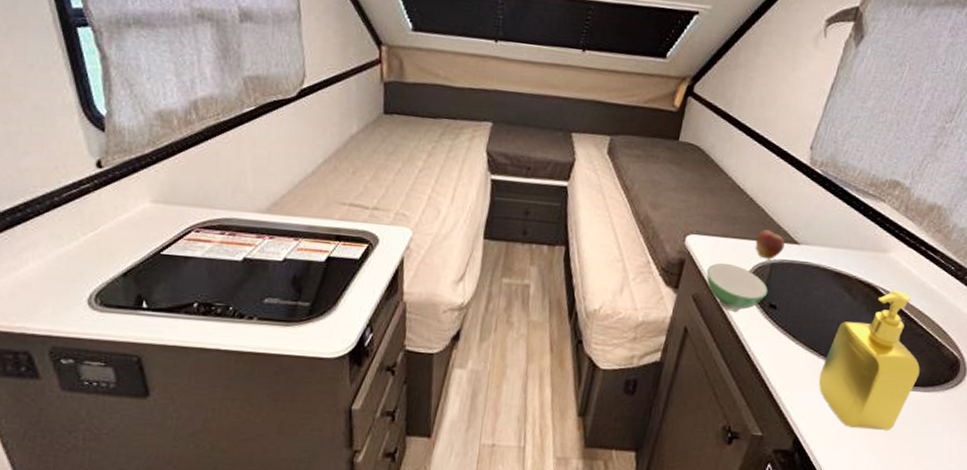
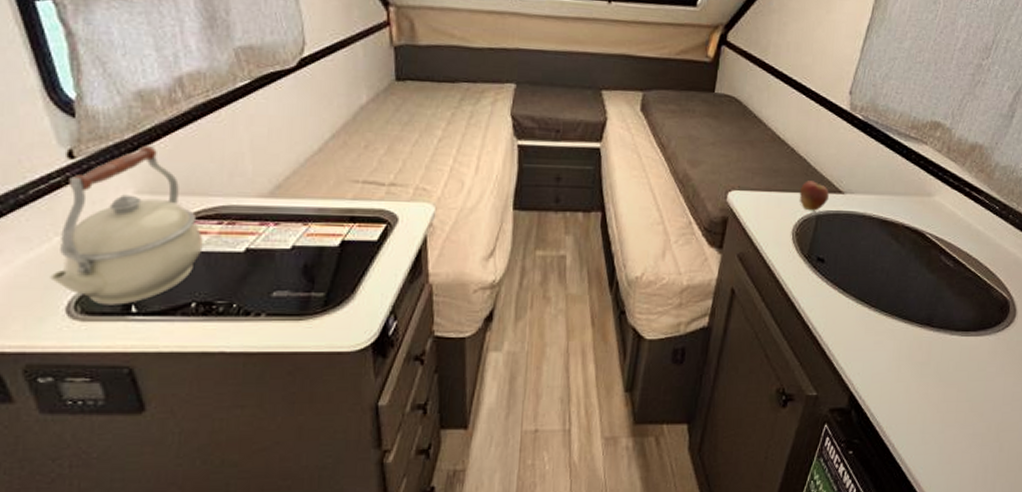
kettle: none [76,159,207,301] -> present [50,144,203,305]
bowl: present [706,263,768,312] -> none [750,218,815,268]
soap dispenser: present [818,290,920,431] -> none [871,234,971,380]

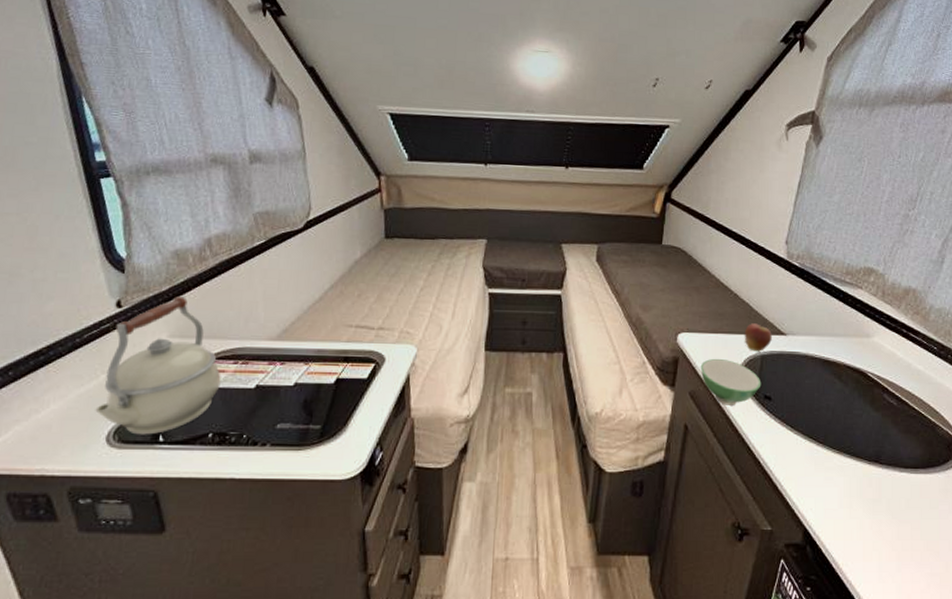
bowl: none [750,218,815,268] -> present [700,358,762,406]

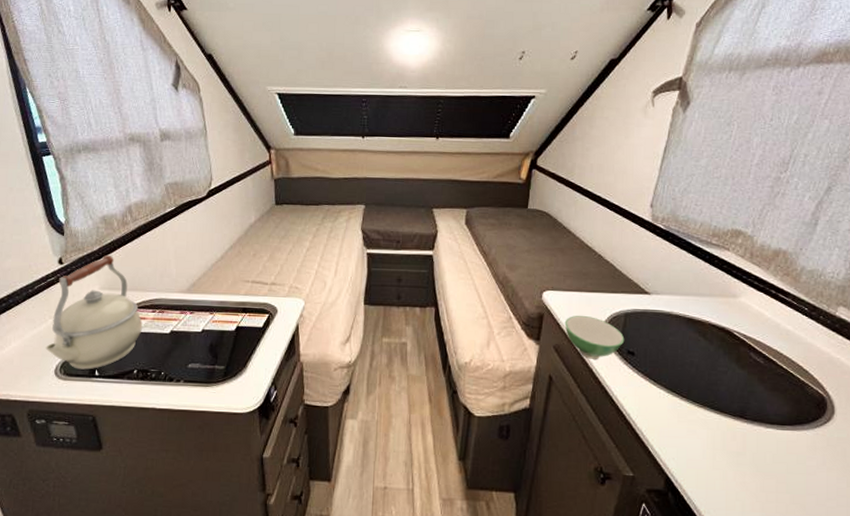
fruit: present [744,321,772,352] -> none [608,281,636,310]

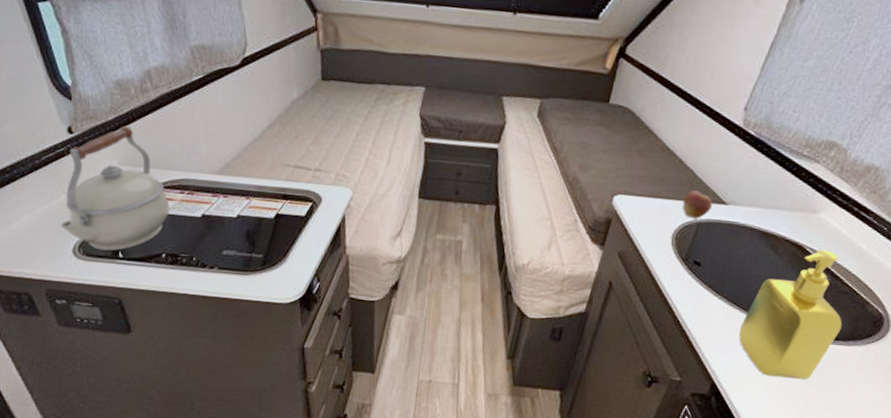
bowl: present [564,315,625,359] -> none [632,222,694,268]
fruit: none [608,281,636,310] -> present [682,189,713,219]
soap dispenser: none [683,332,786,470] -> present [738,249,842,380]

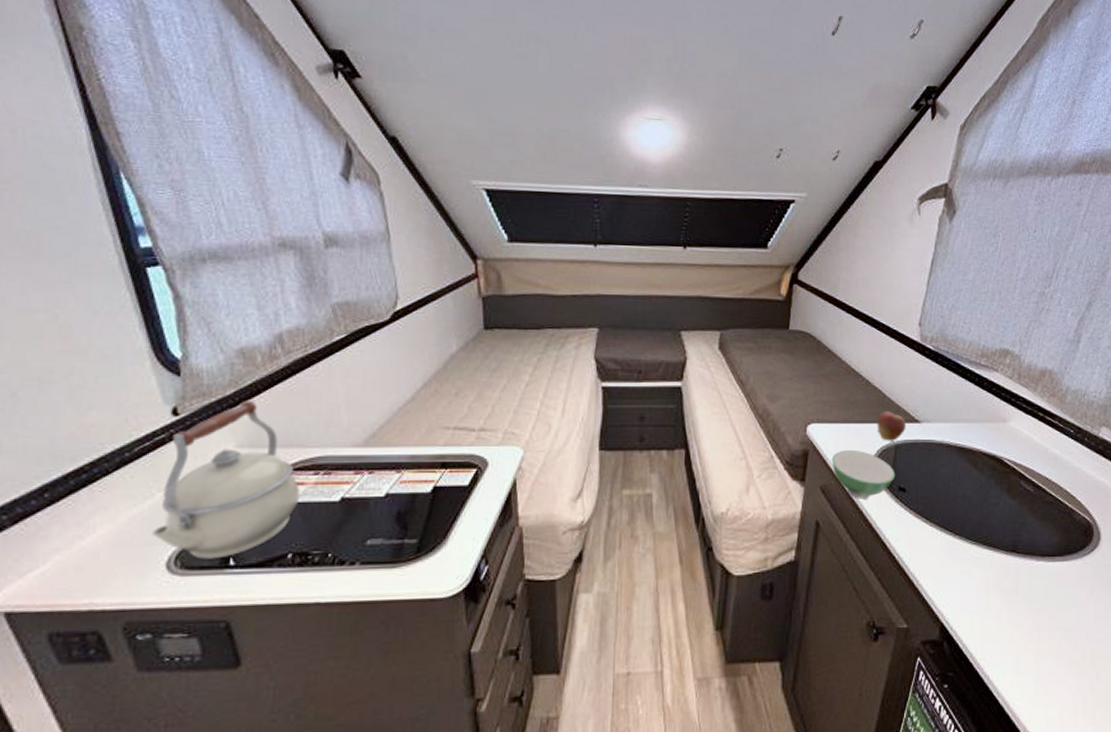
bowl: none [632,222,694,268] -> present [831,449,896,499]
soap dispenser: present [738,249,842,380] -> none [957,459,1055,608]

